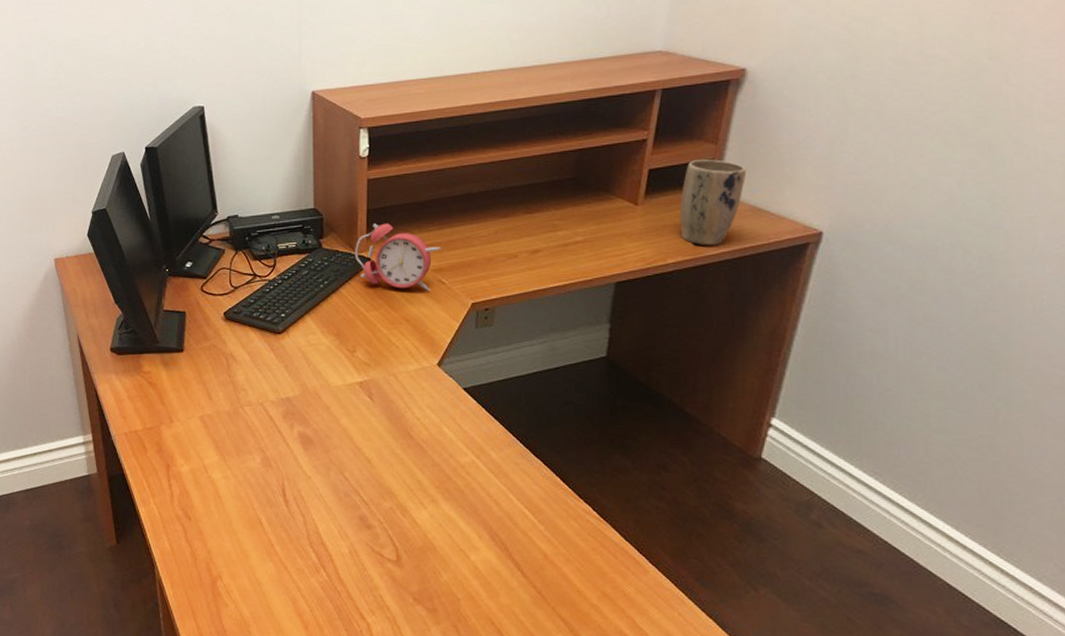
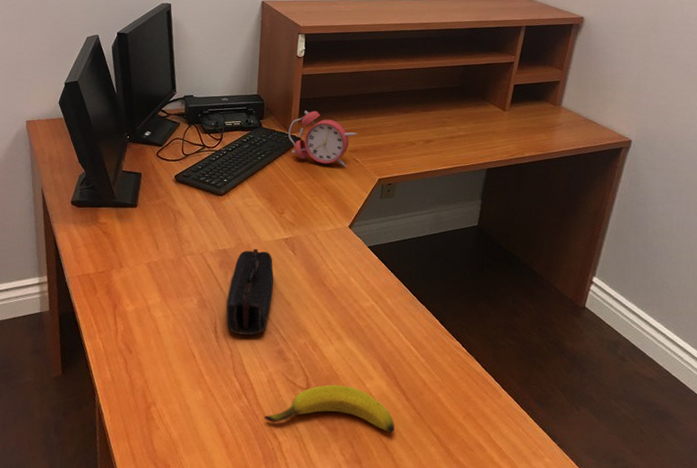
pencil case: none [295,396,348,499] -> present [226,249,274,335]
banana: none [348,556,509,616] -> present [264,384,395,433]
plant pot: present [680,159,747,246] -> none [534,81,582,146]

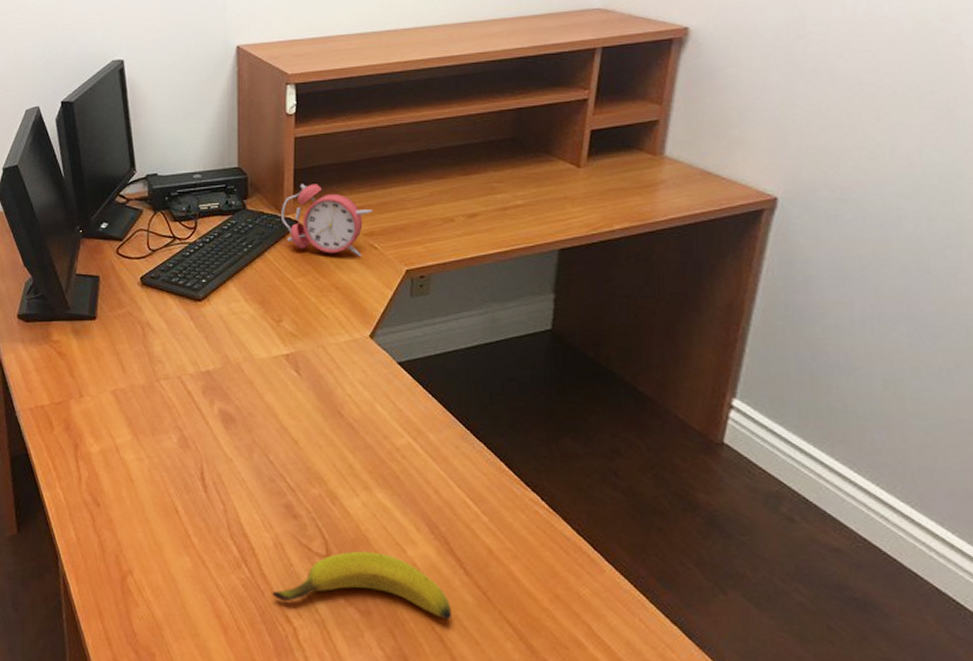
pencil case: present [226,249,274,335] -> none [215,369,273,484]

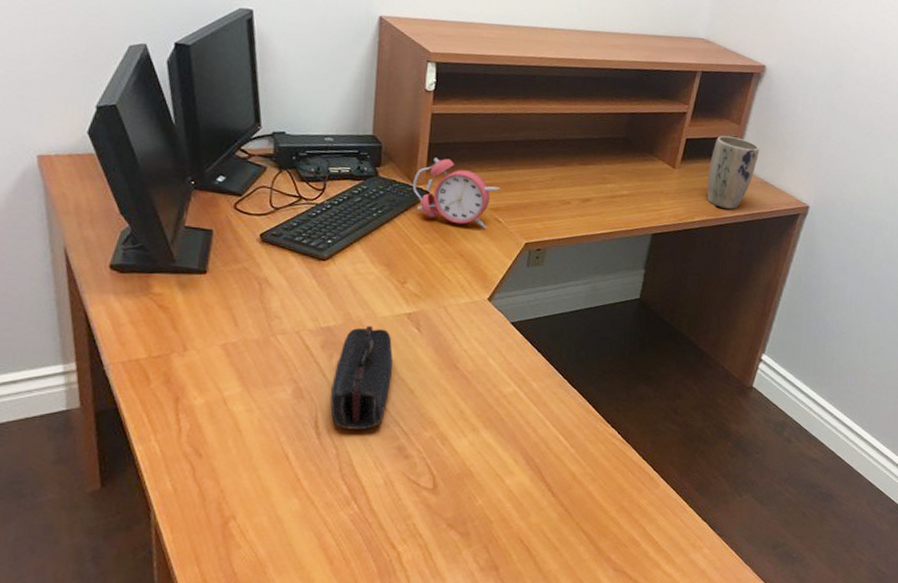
pencil case: none [215,369,273,484] -> present [330,326,393,430]
banana: present [272,551,451,620] -> none [379,483,538,534]
plant pot: none [625,120,694,212] -> present [707,136,760,210]

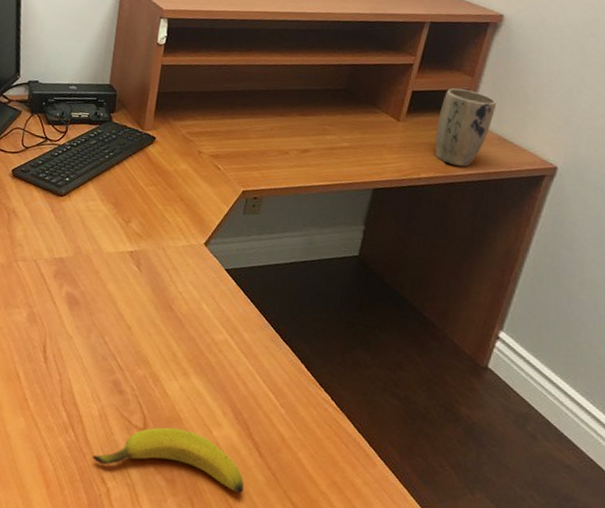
pencil case: present [330,326,393,430] -> none [57,260,115,360]
banana: none [379,483,538,534] -> present [92,427,244,494]
alarm clock: present [413,158,500,228] -> none [141,106,221,175]

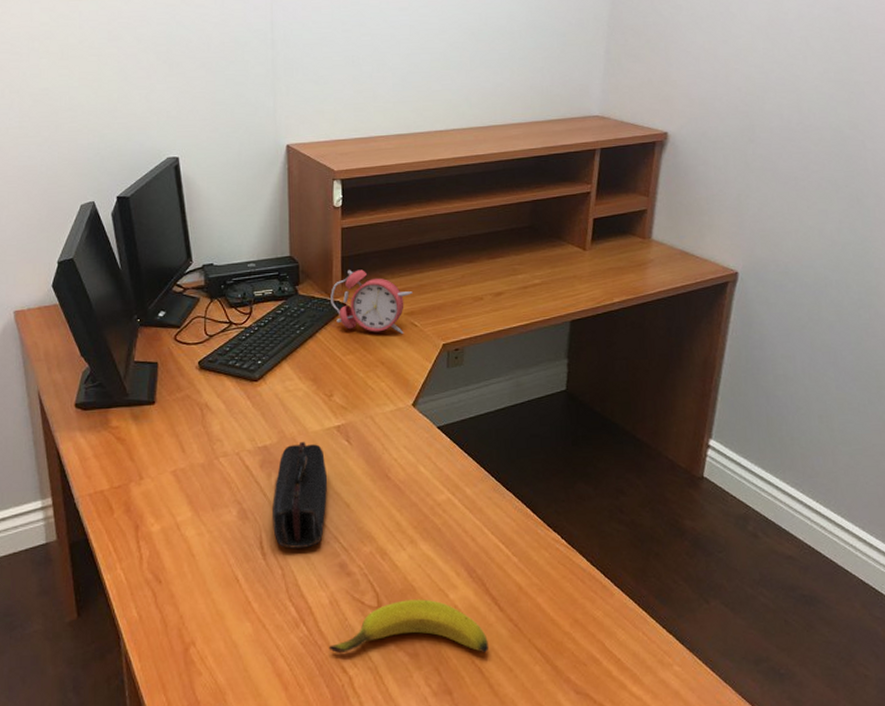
pencil case: none [57,260,115,360] -> present [272,442,327,549]
alarm clock: none [141,106,221,175] -> present [330,269,413,334]
plant pot: present [434,88,497,167] -> none [621,210,674,286]

